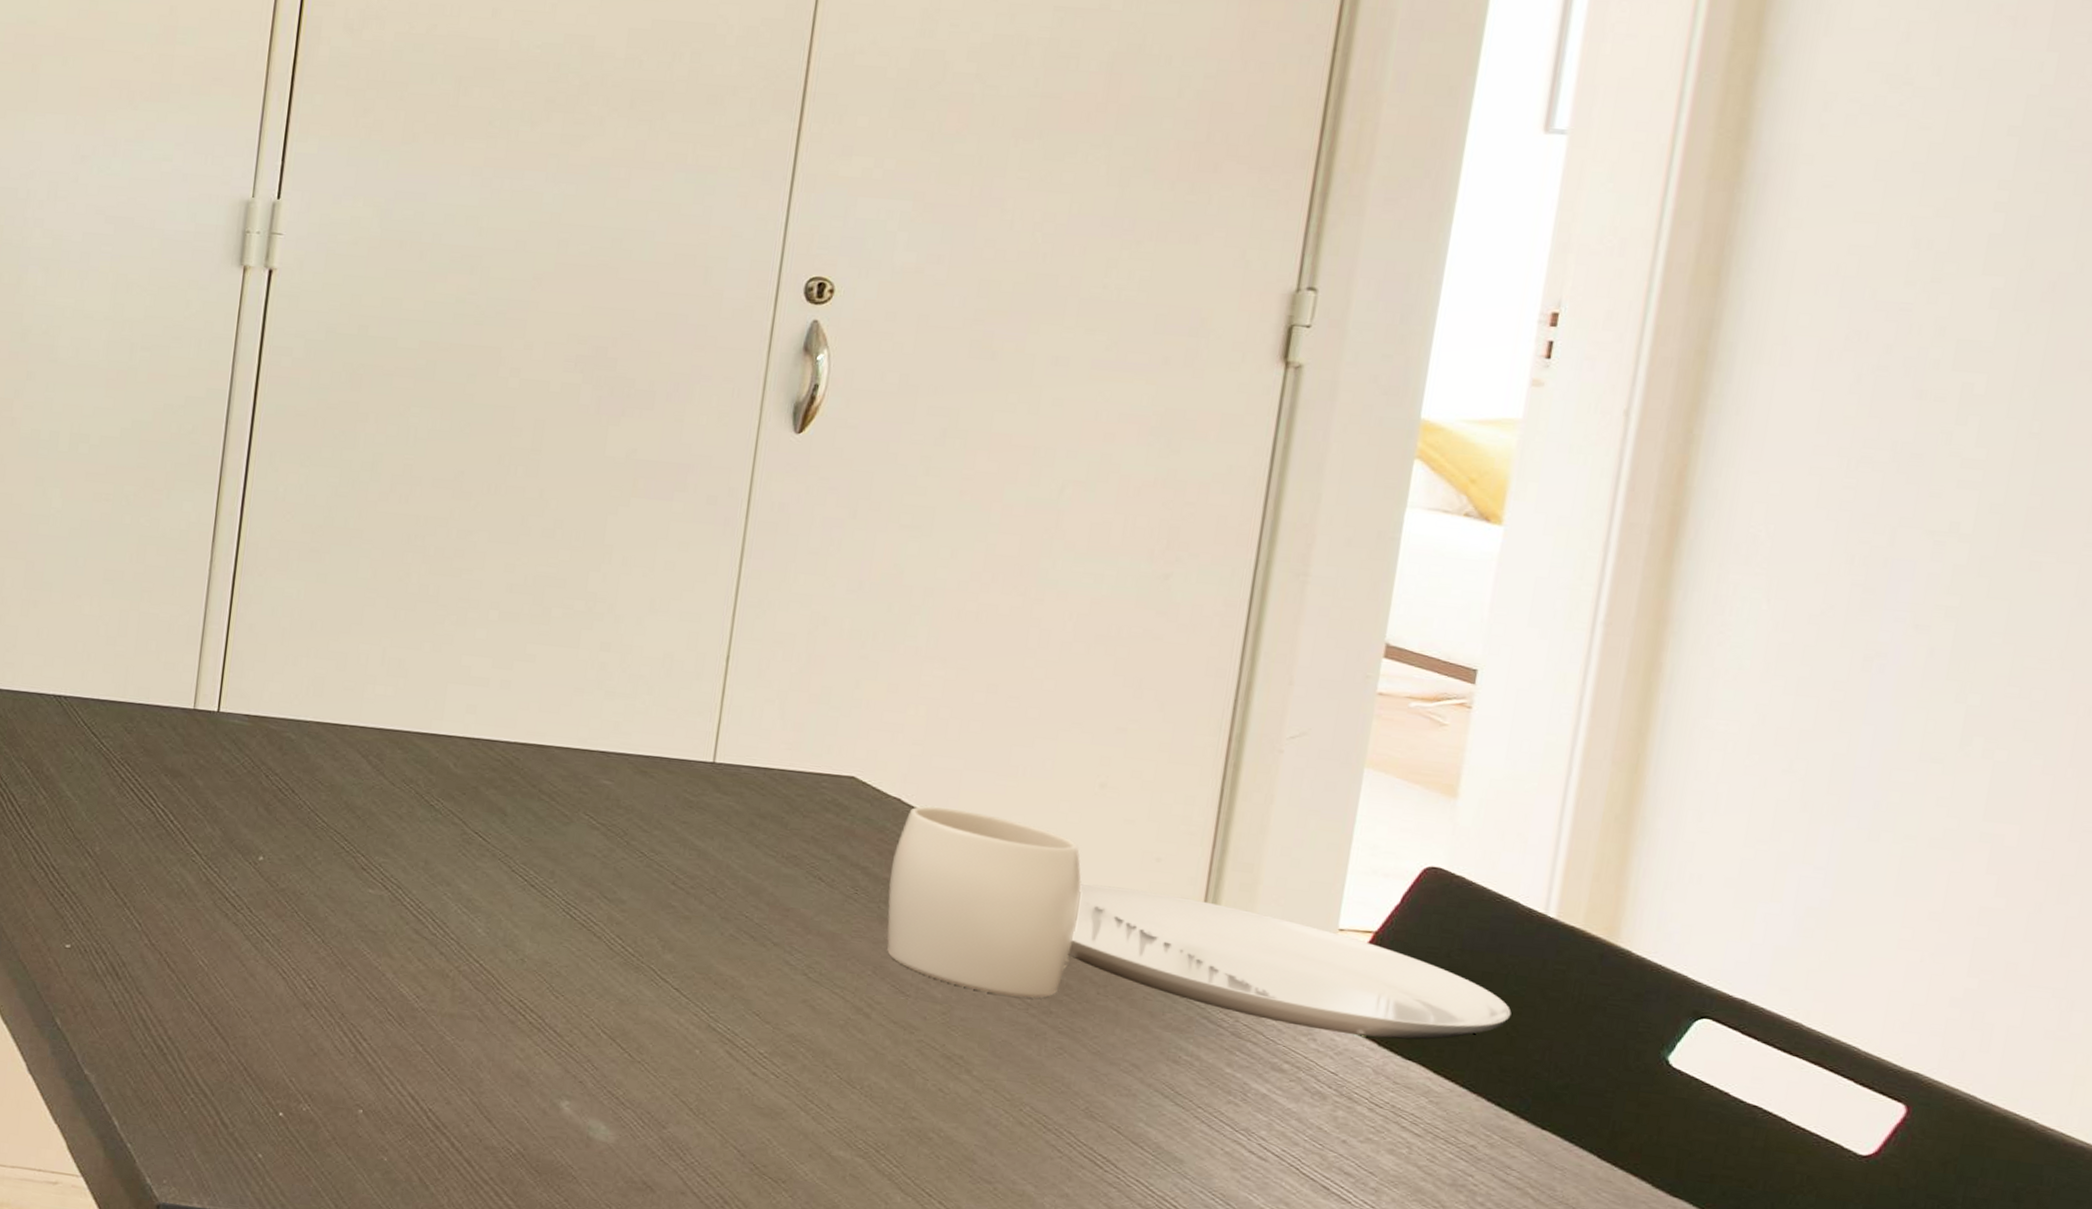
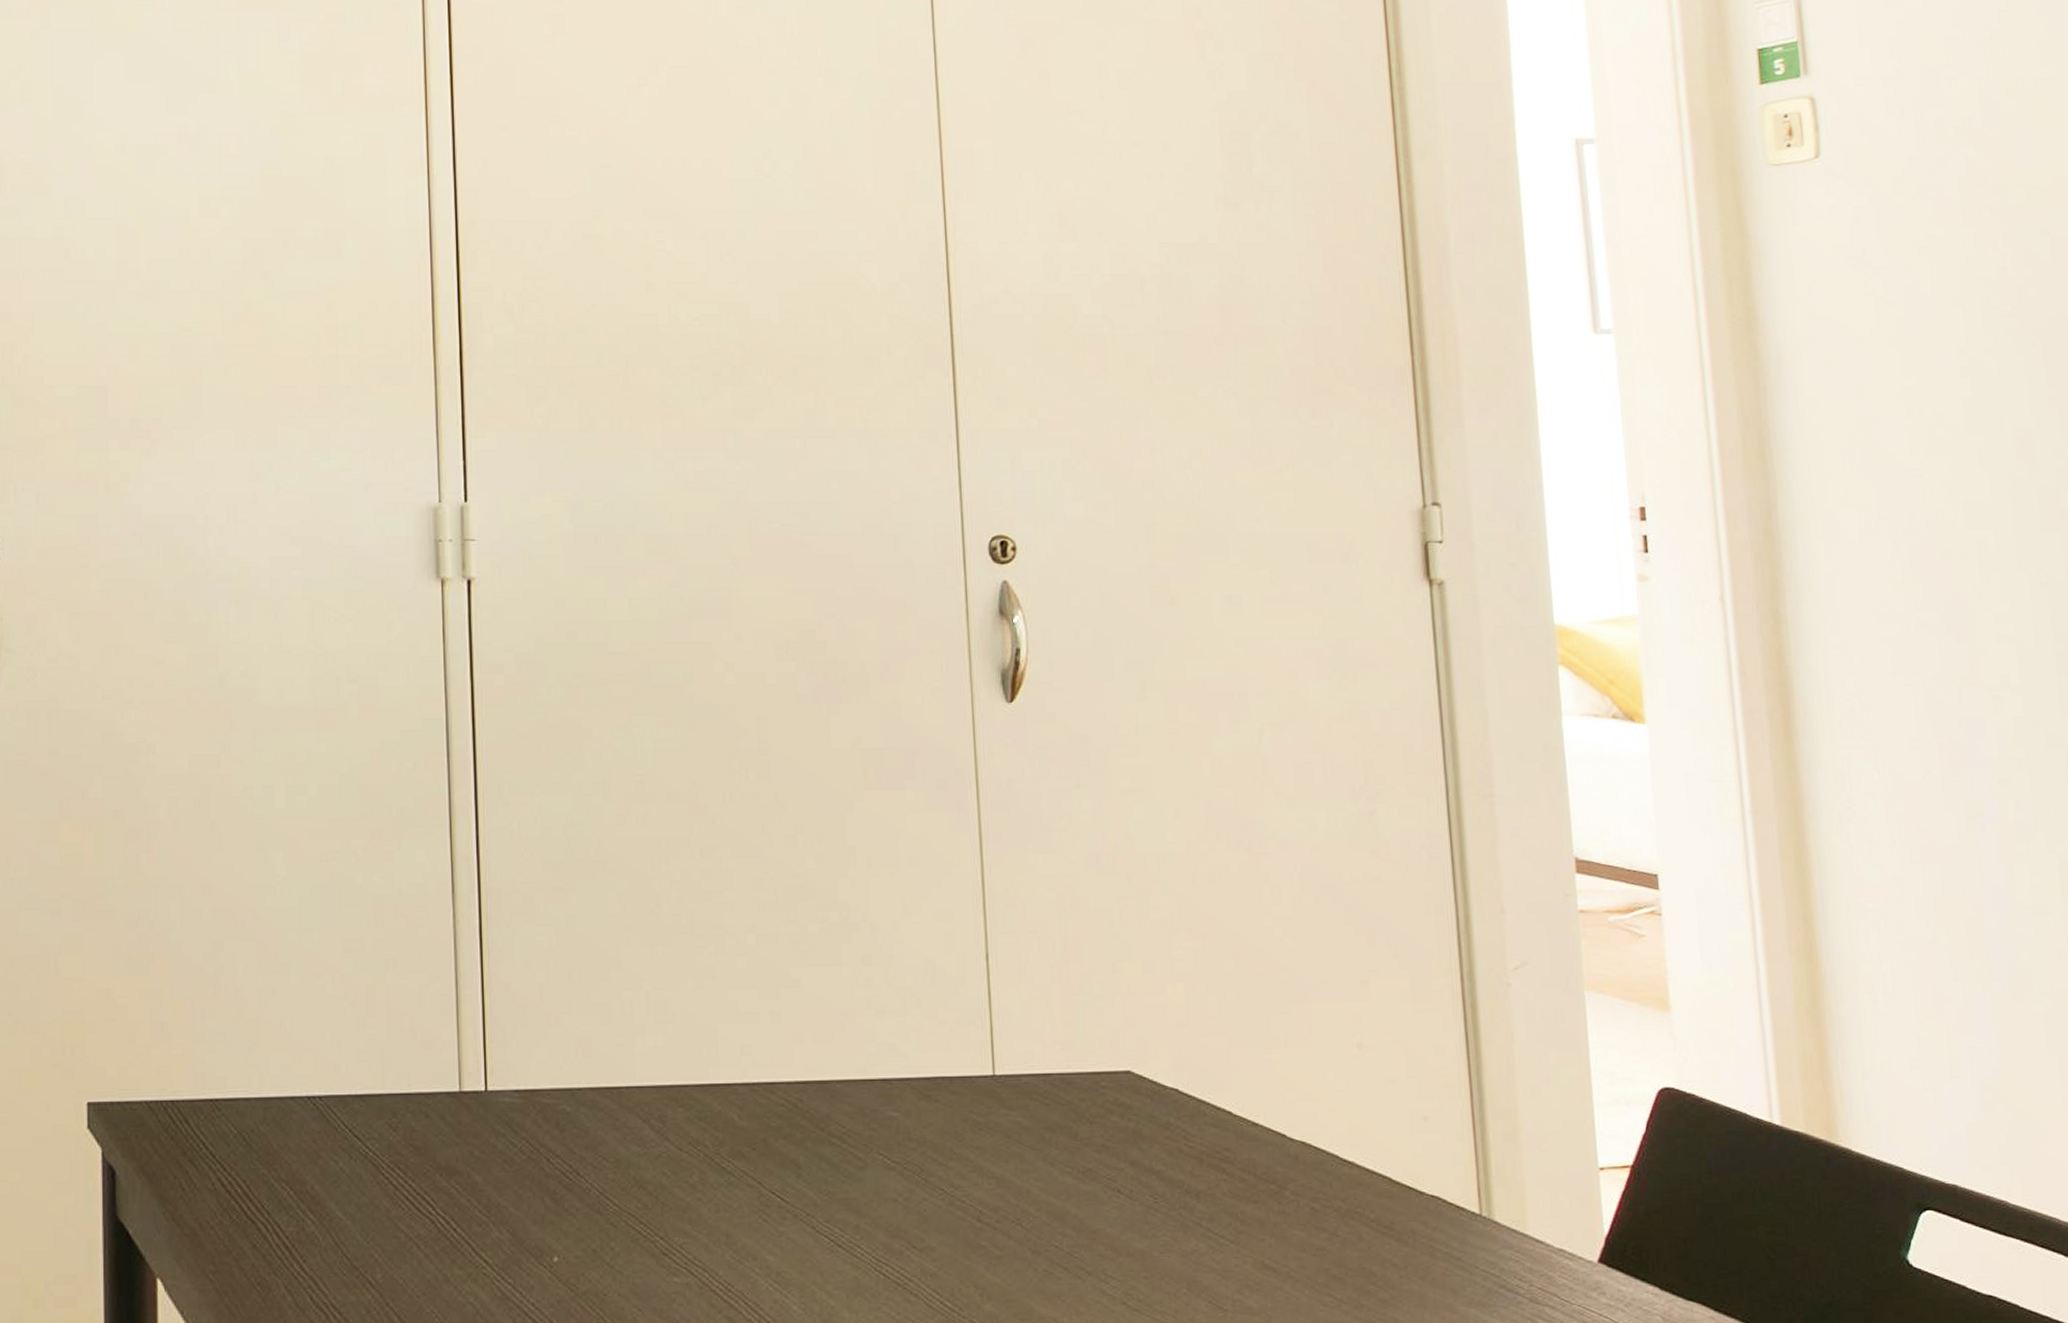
mug: present [886,806,1082,998] -> none [1183,1093,1367,1294]
plate: present [1067,883,1512,1040] -> none [1360,1155,1767,1282]

